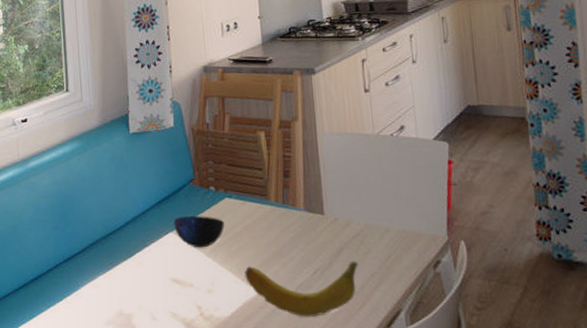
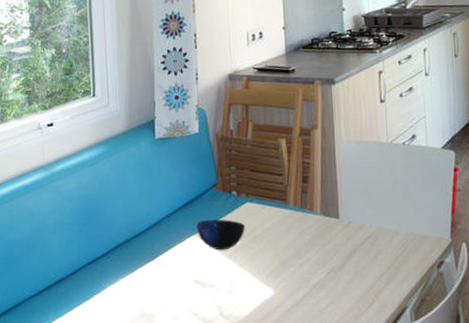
fruit: present [244,261,358,317] -> none [263,262,369,315]

